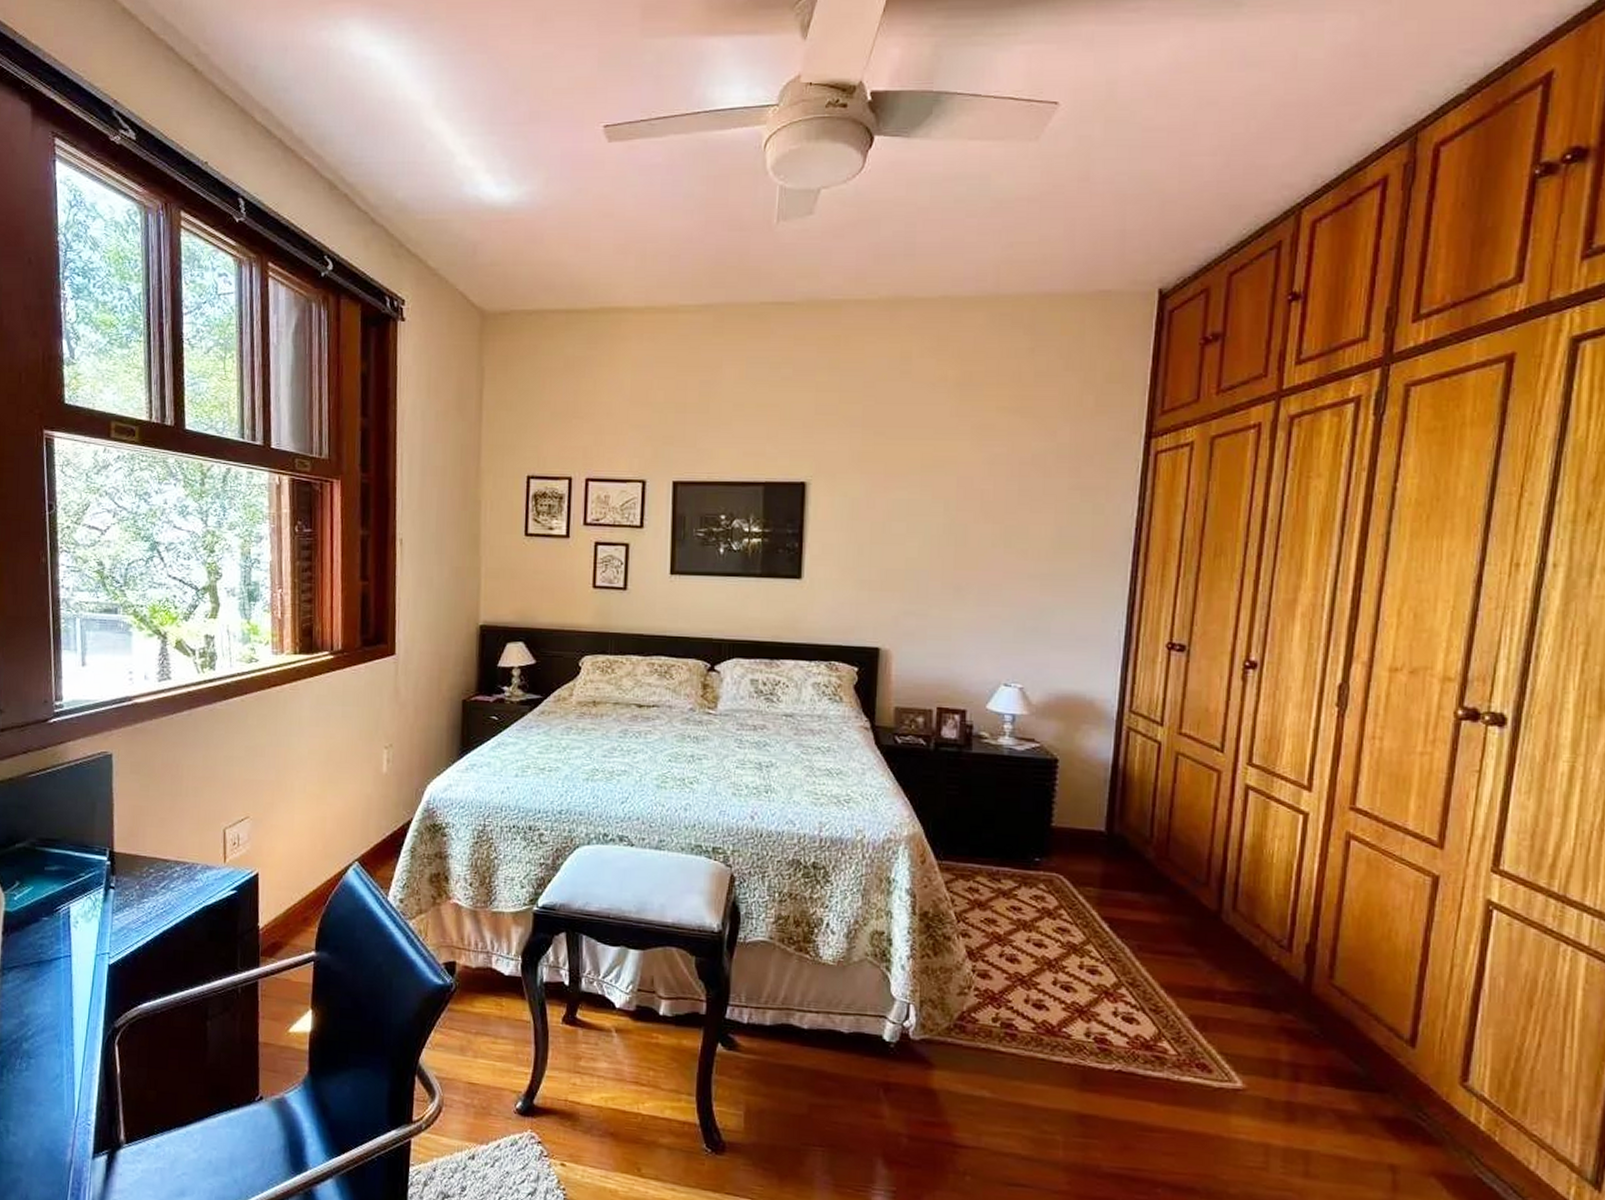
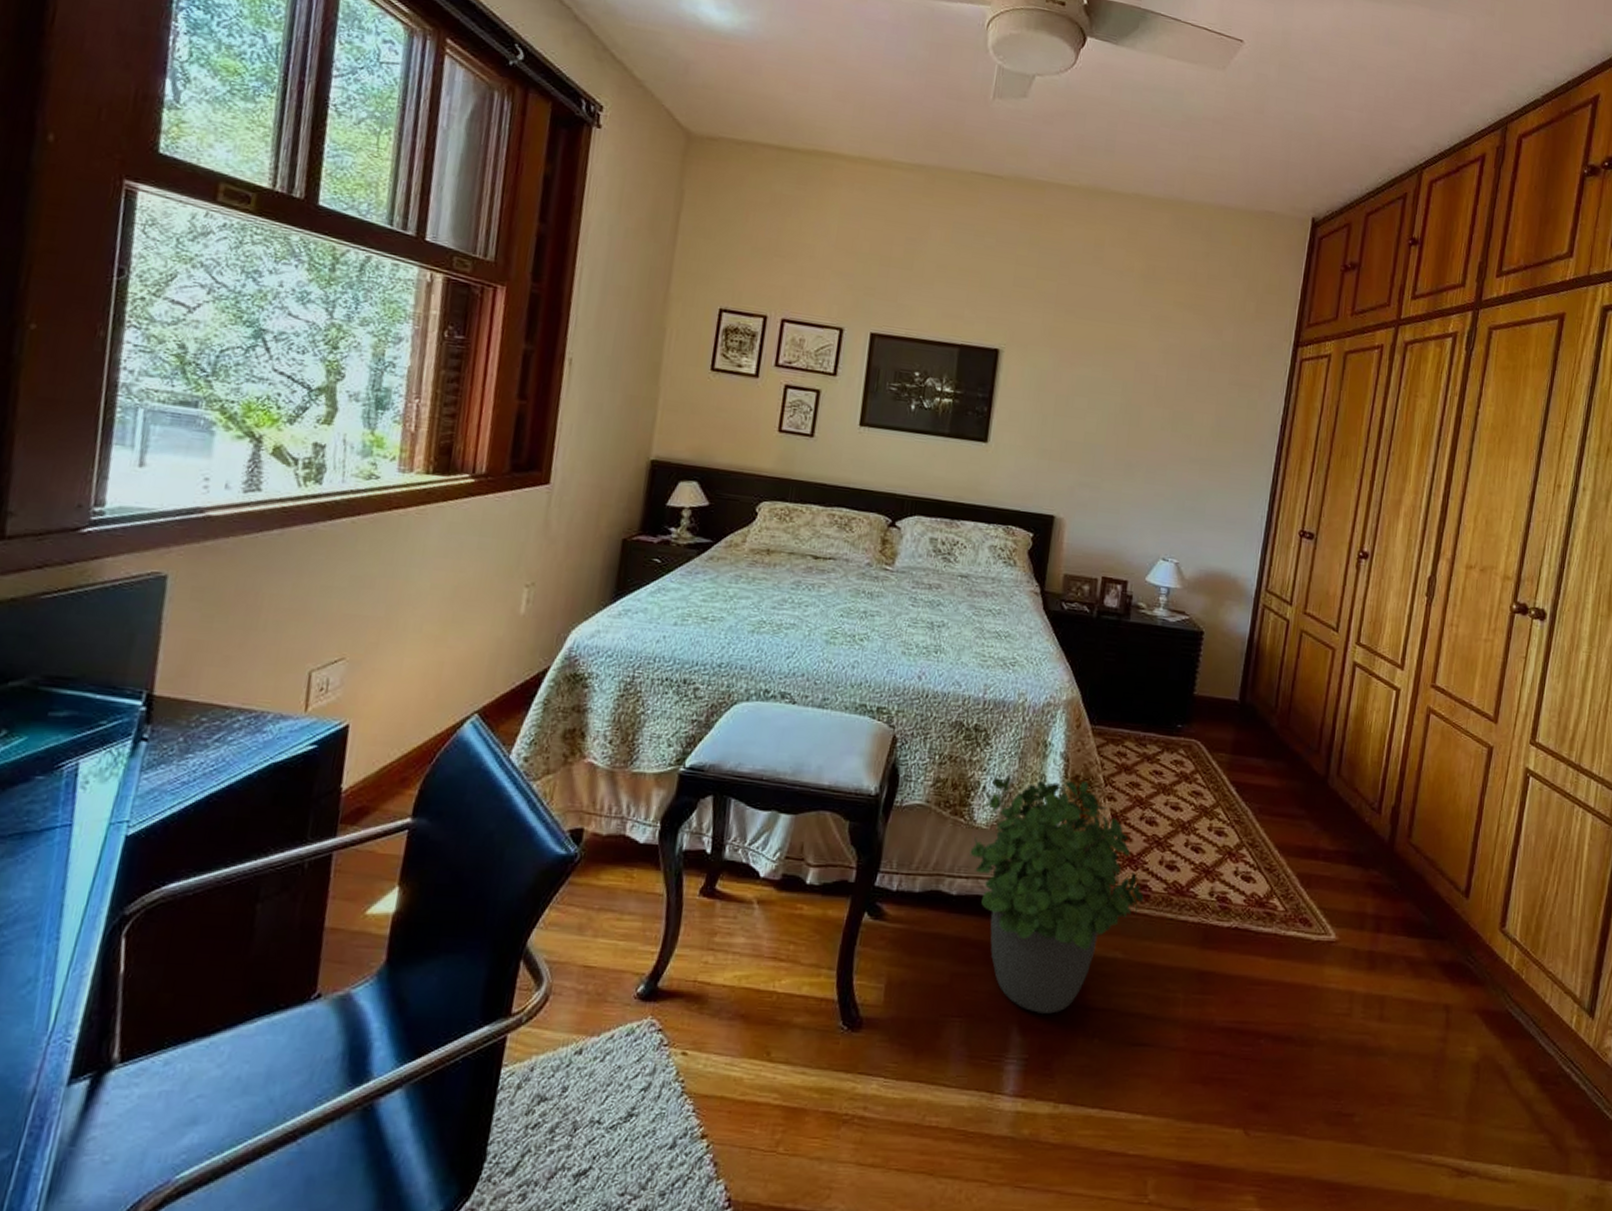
potted plant: none [818,911,1010,1149] -> present [969,774,1144,1014]

